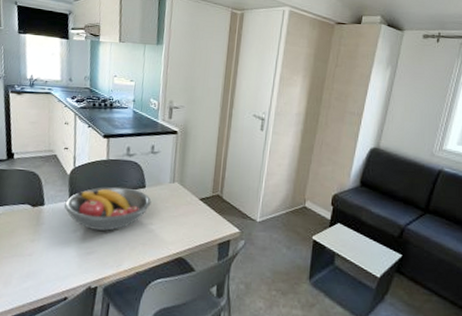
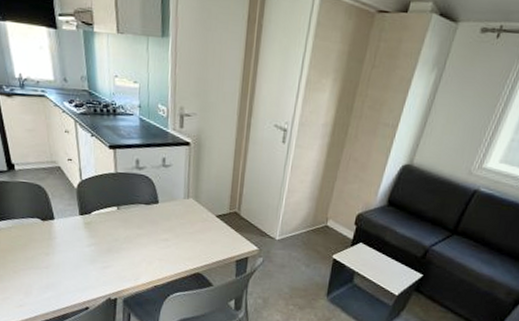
fruit bowl: present [64,186,152,231] -> none [74,201,166,246]

